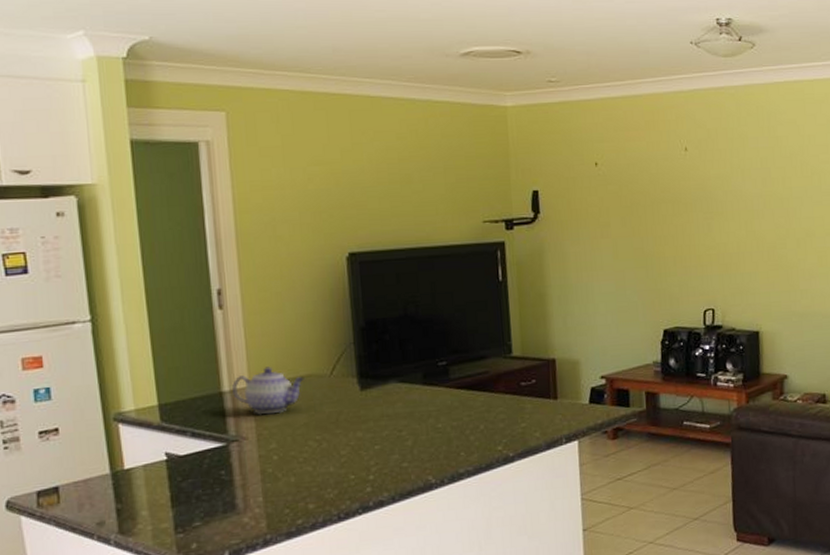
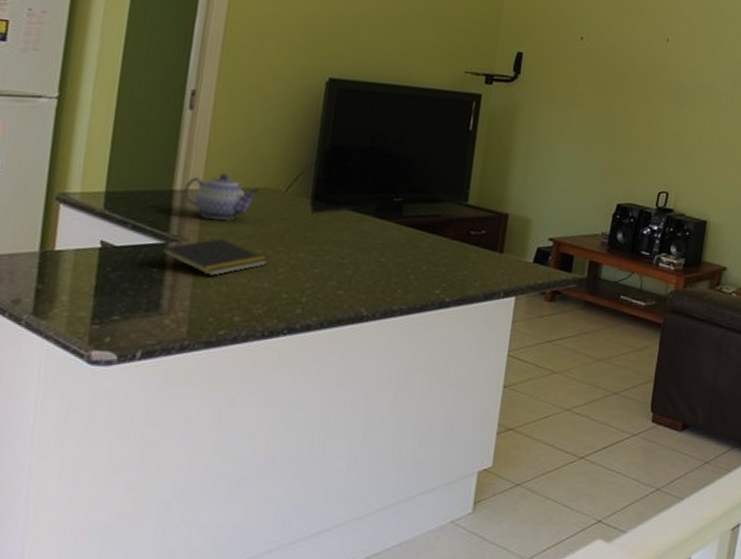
notepad: none [224,430,329,469] -> present [159,238,268,276]

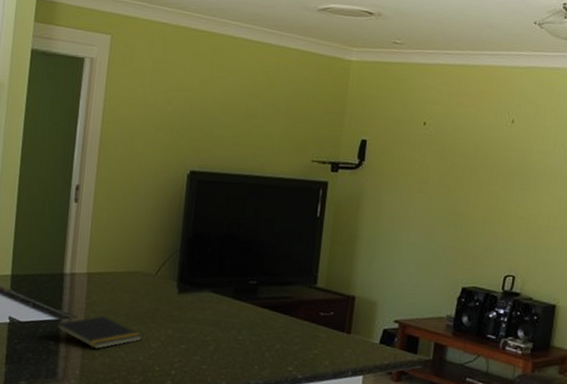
teapot: present [184,173,259,221] -> none [72,258,133,301]

